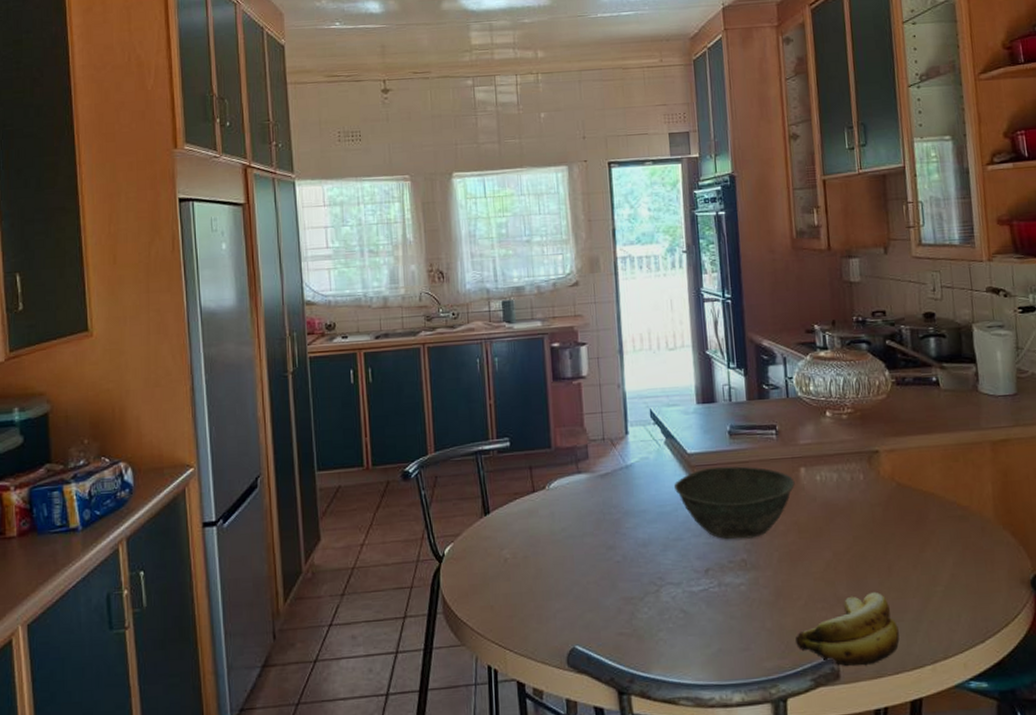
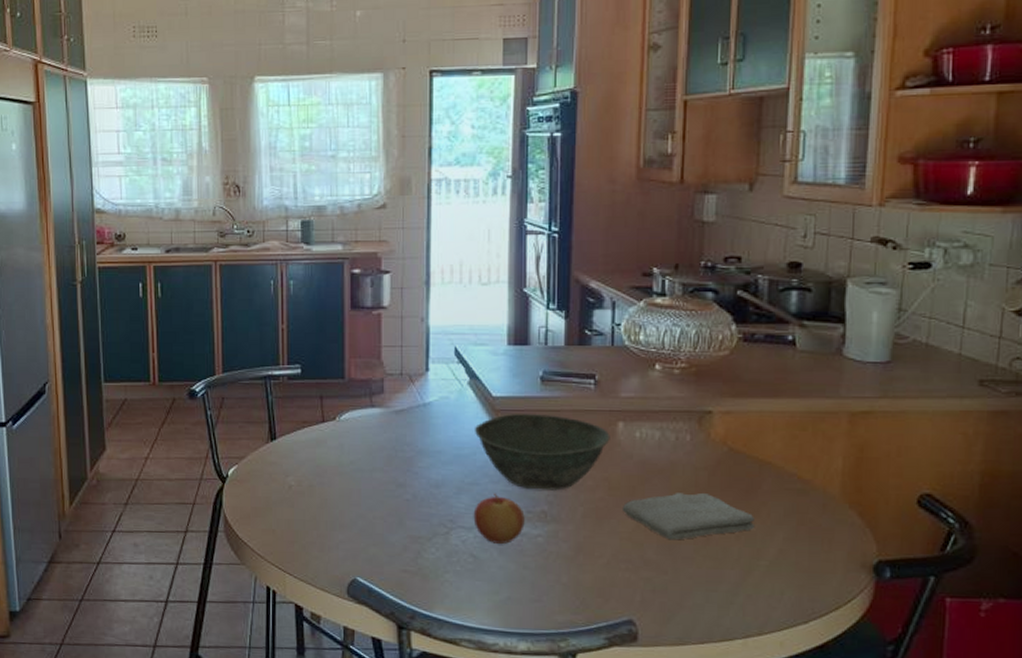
apple: none [680,546,728,596] -> present [473,493,525,544]
banana: present [795,593,900,667] -> none [593,559,710,632]
washcloth: none [812,528,927,576] -> present [621,493,754,540]

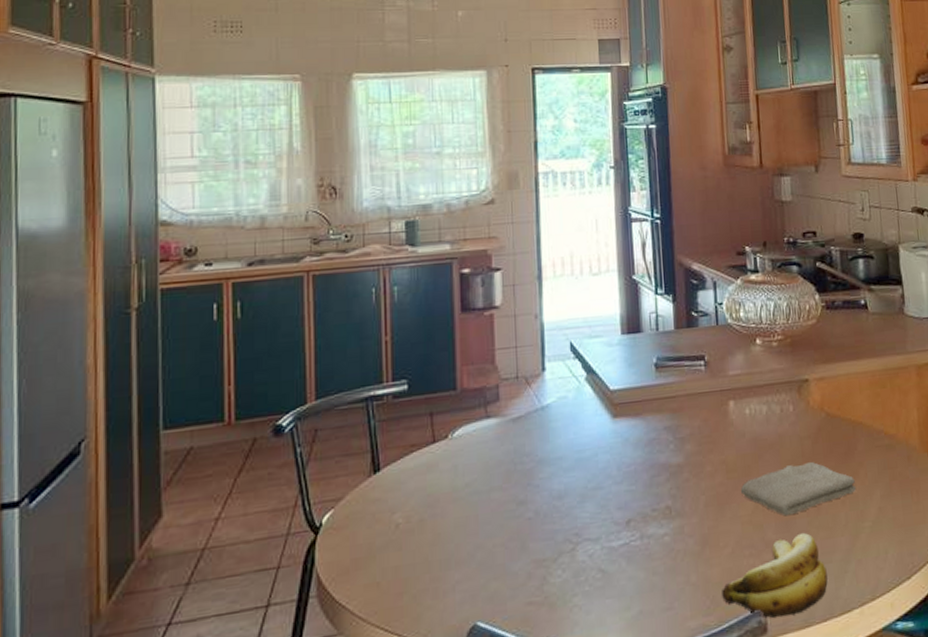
apple: present [473,493,525,544] -> none [598,494,651,552]
bowl: present [474,413,610,491] -> none [594,402,724,485]
banana: none [593,559,710,632] -> present [722,533,828,619]

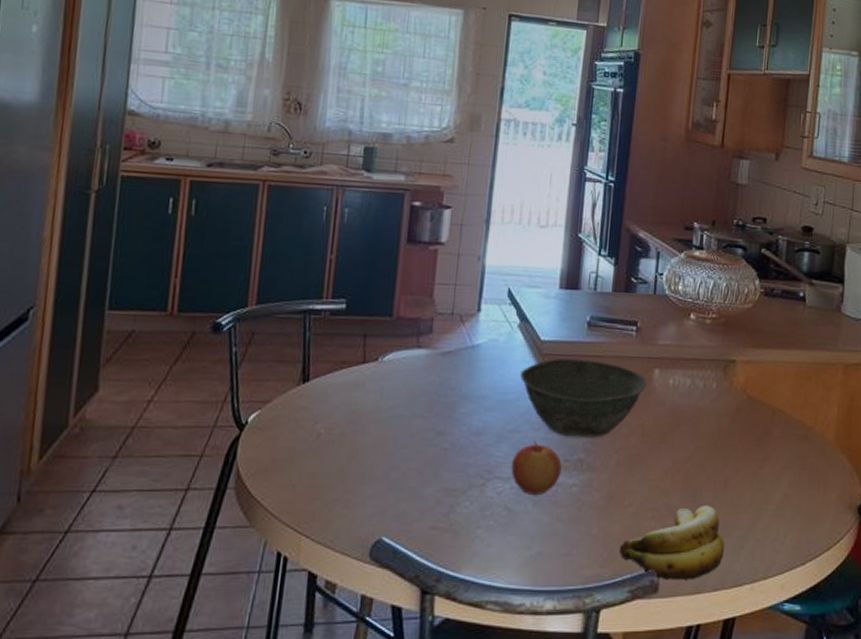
bowl: none [594,402,724,485] -> present [519,358,647,438]
apple: none [598,494,651,552] -> present [511,441,562,495]
washcloth: present [740,462,856,516] -> none [652,439,766,487]

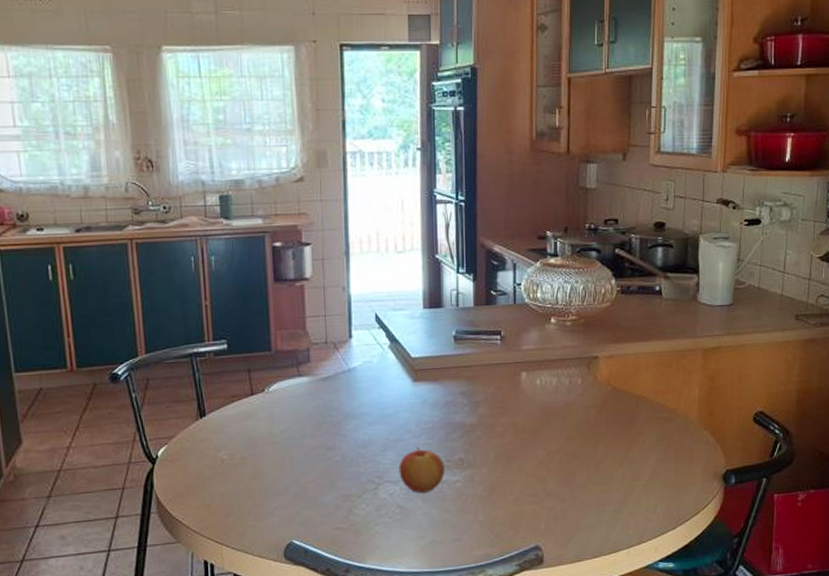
bowl: present [519,358,647,438] -> none [396,370,515,440]
banana: present [619,506,725,581] -> none [505,487,600,553]

